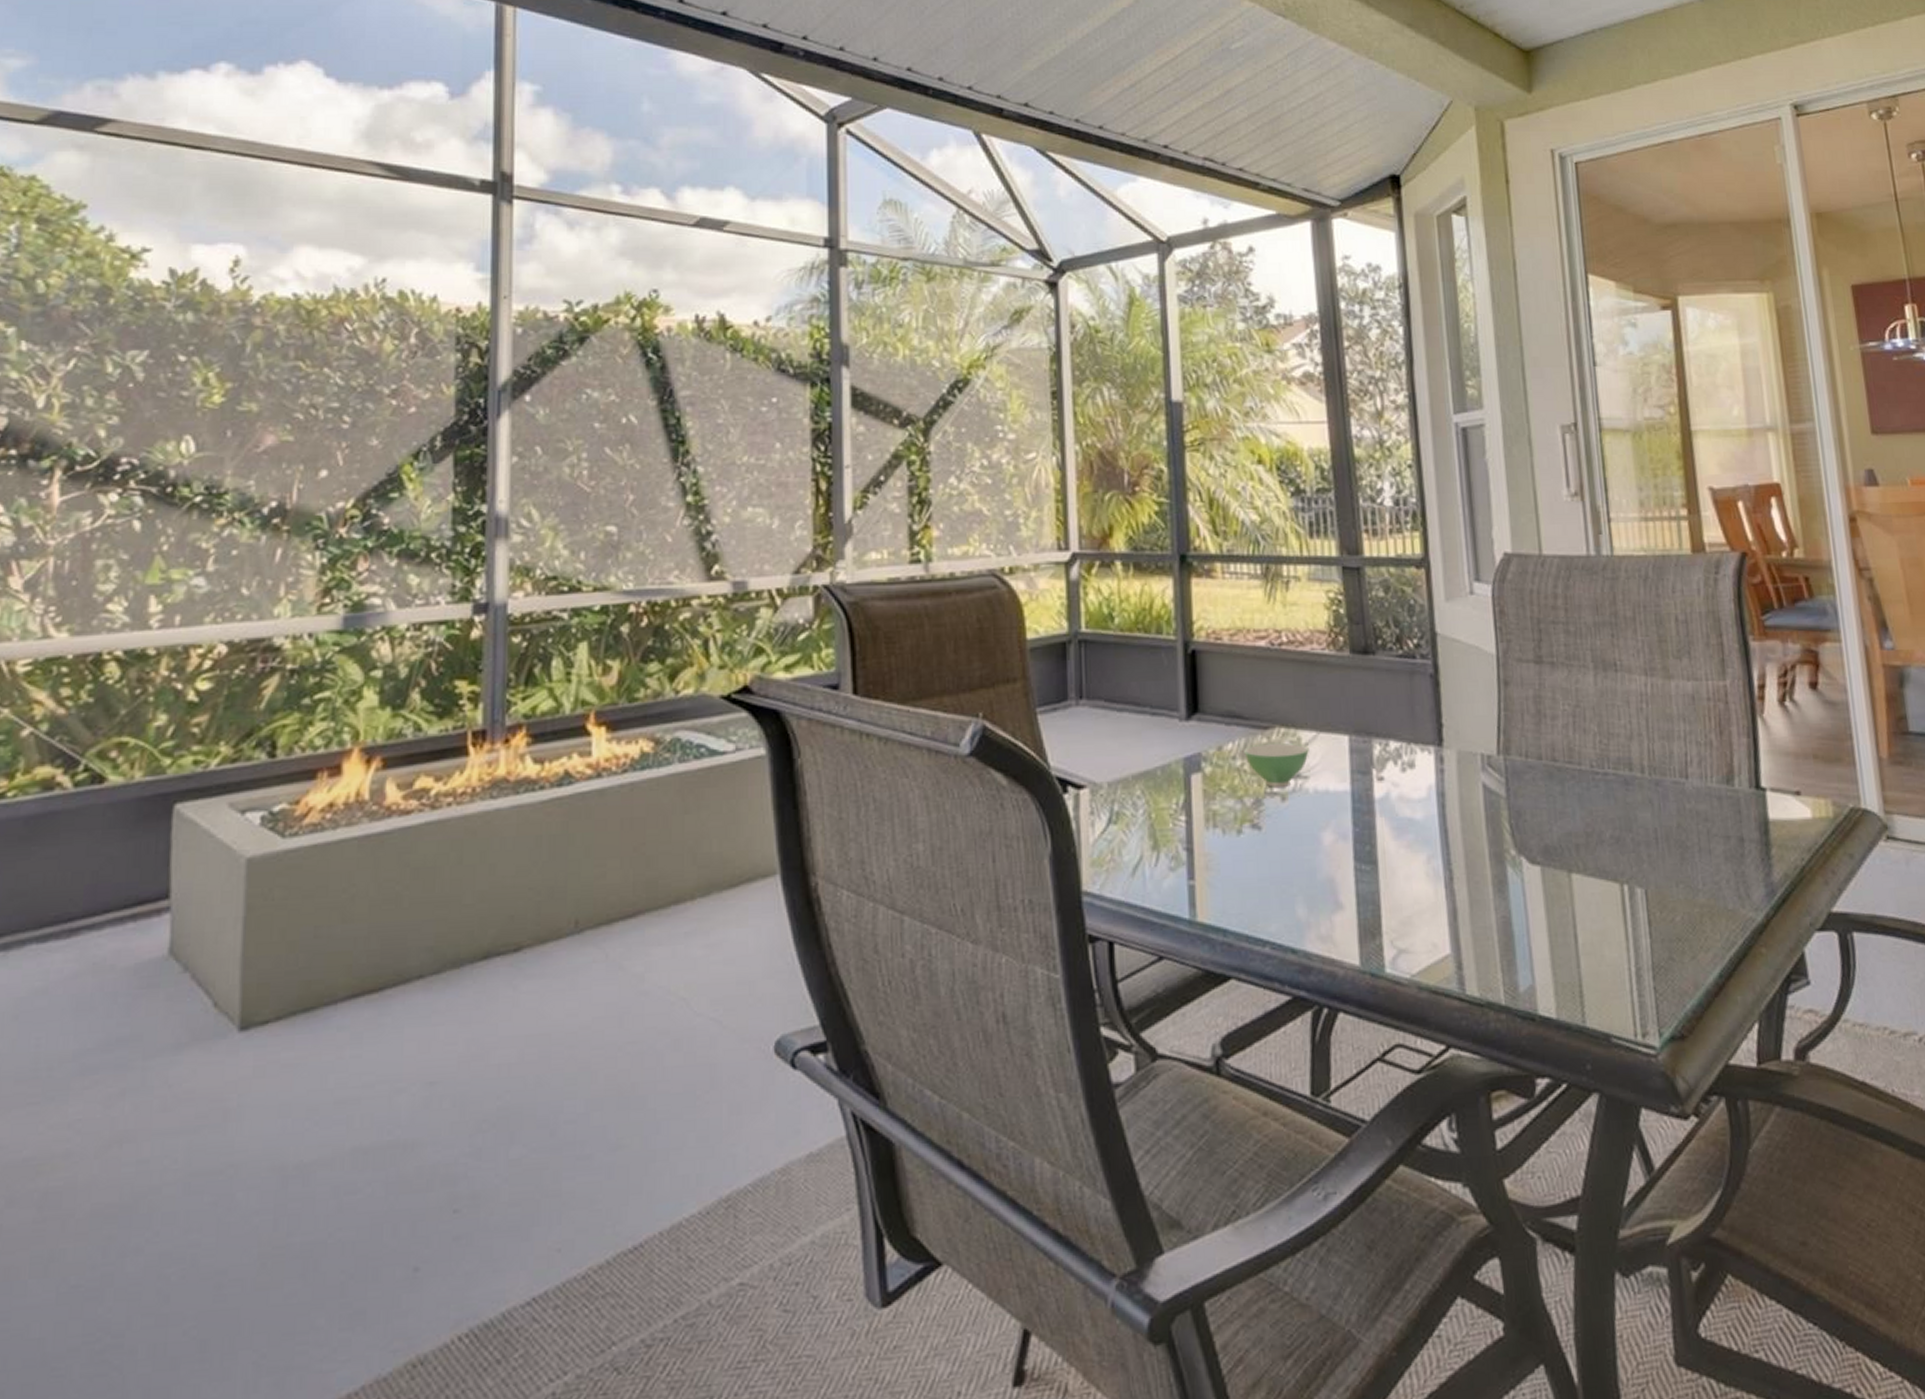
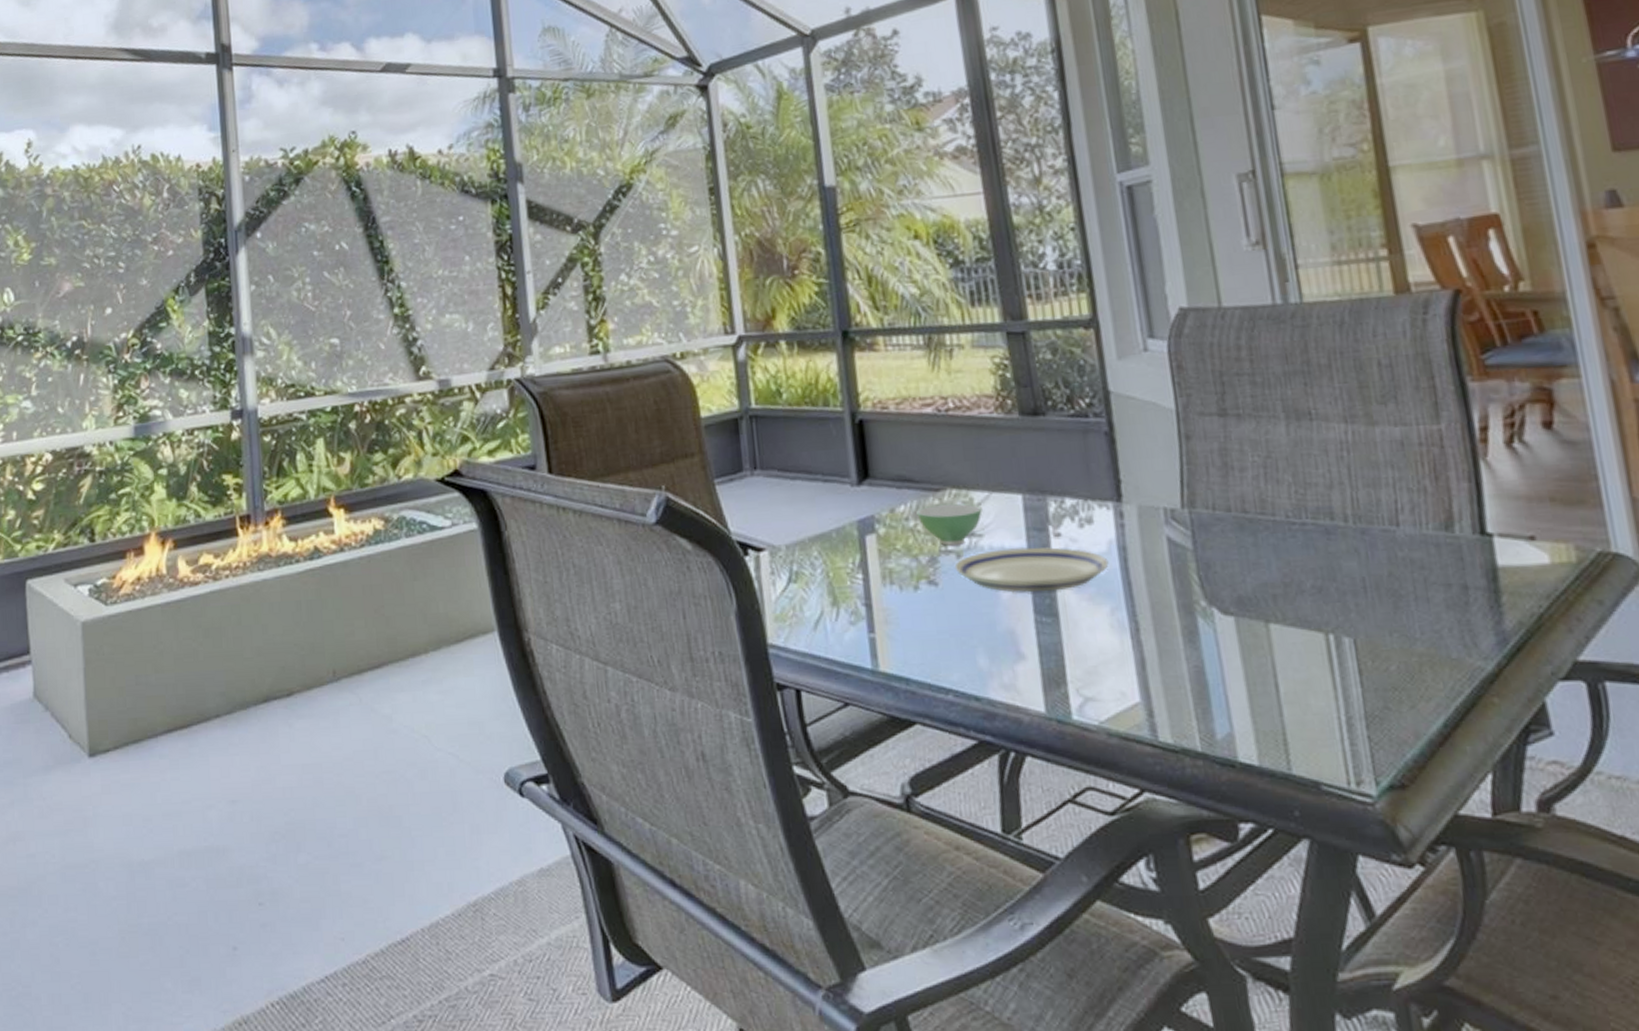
plate: none [1279,791,1428,838] -> present [954,547,1109,593]

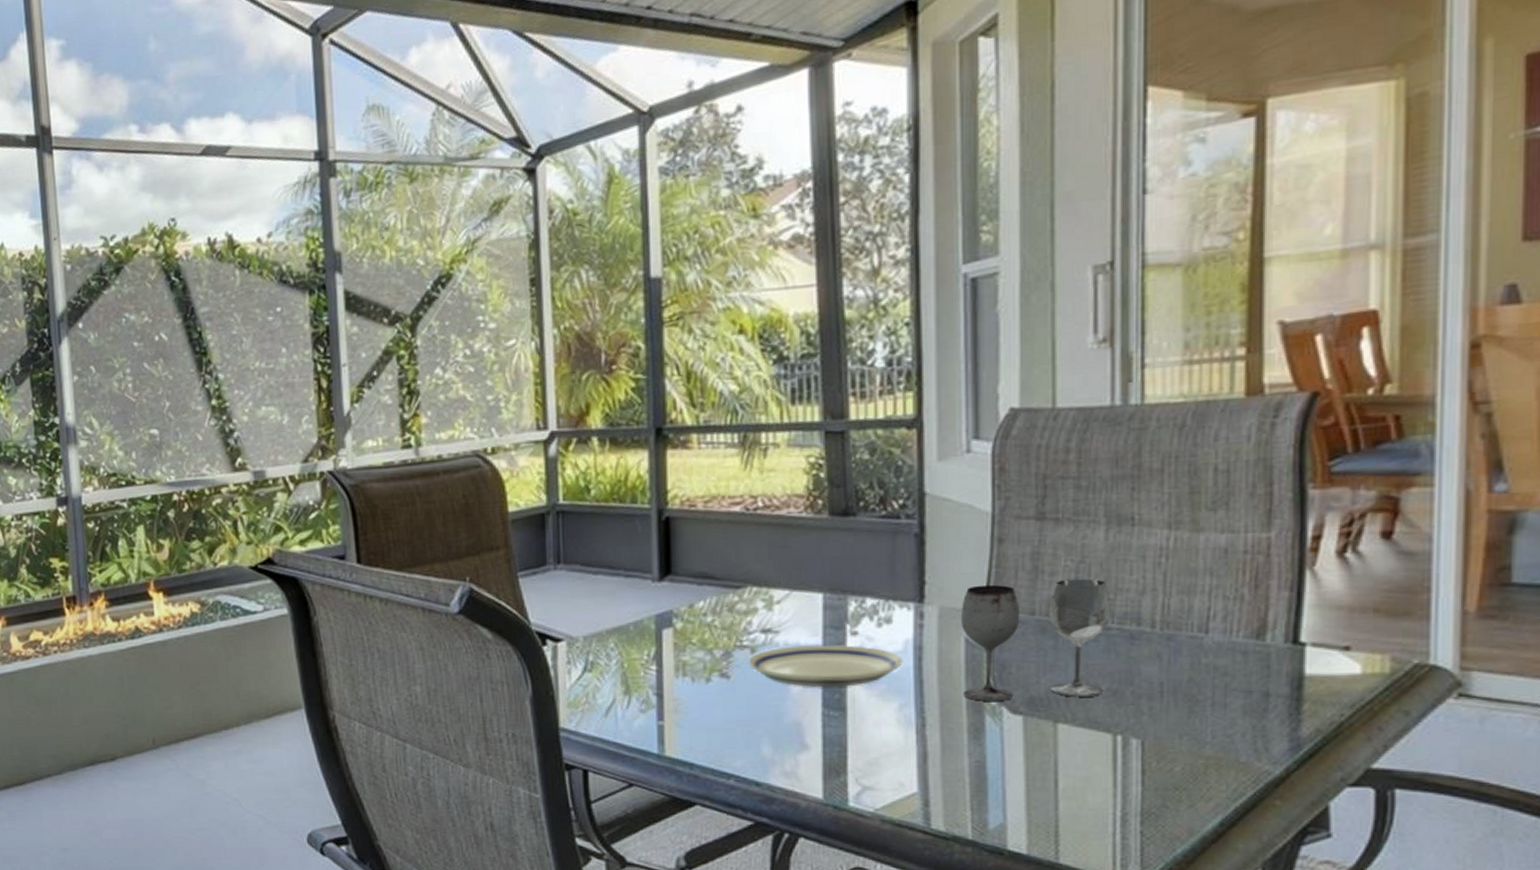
bowl: present [916,503,982,546] -> none [715,600,781,641]
wineglass: none [1158,473,1309,603] -> present [960,578,1111,701]

